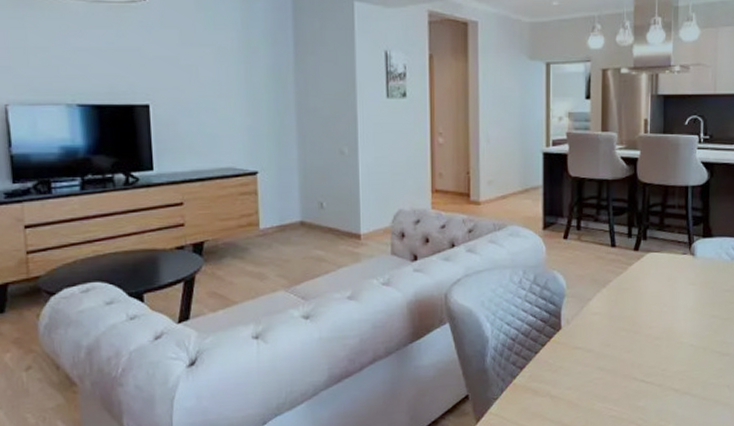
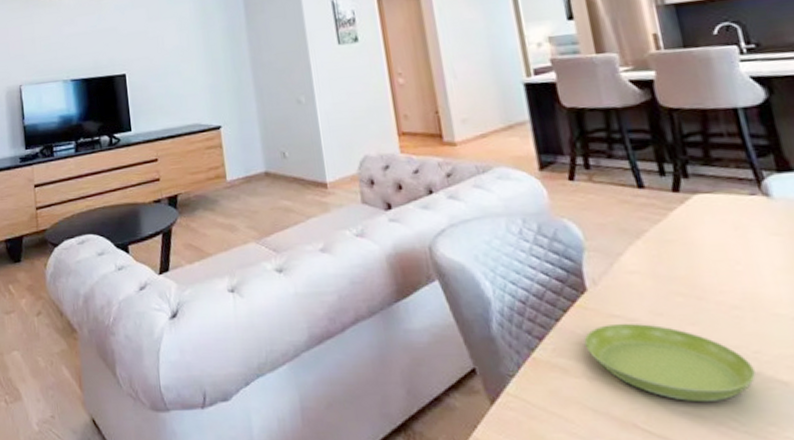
saucer: none [553,353,660,409] -> present [583,324,756,401]

